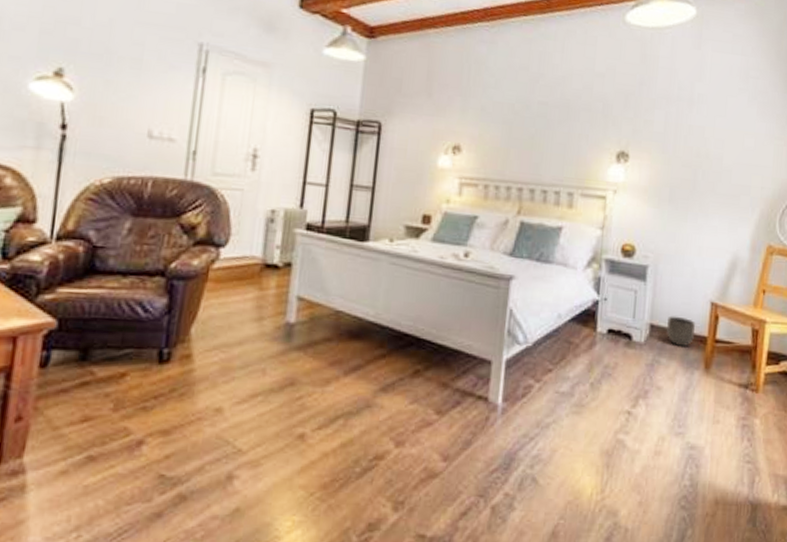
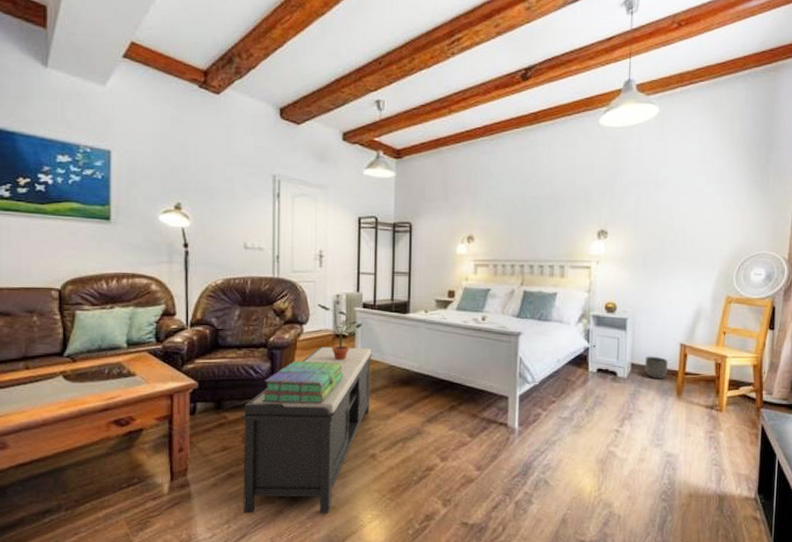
bench: none [103,279,314,519] -> present [241,346,373,514]
stack of books: none [148,296,271,359] -> present [261,360,343,404]
potted plant: none [243,220,304,300] -> present [318,303,363,360]

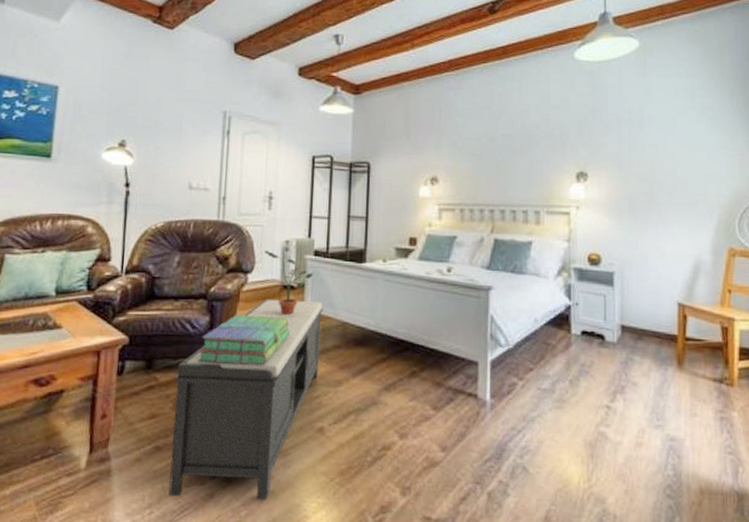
planter: present [645,356,669,380] -> none [638,317,665,346]

